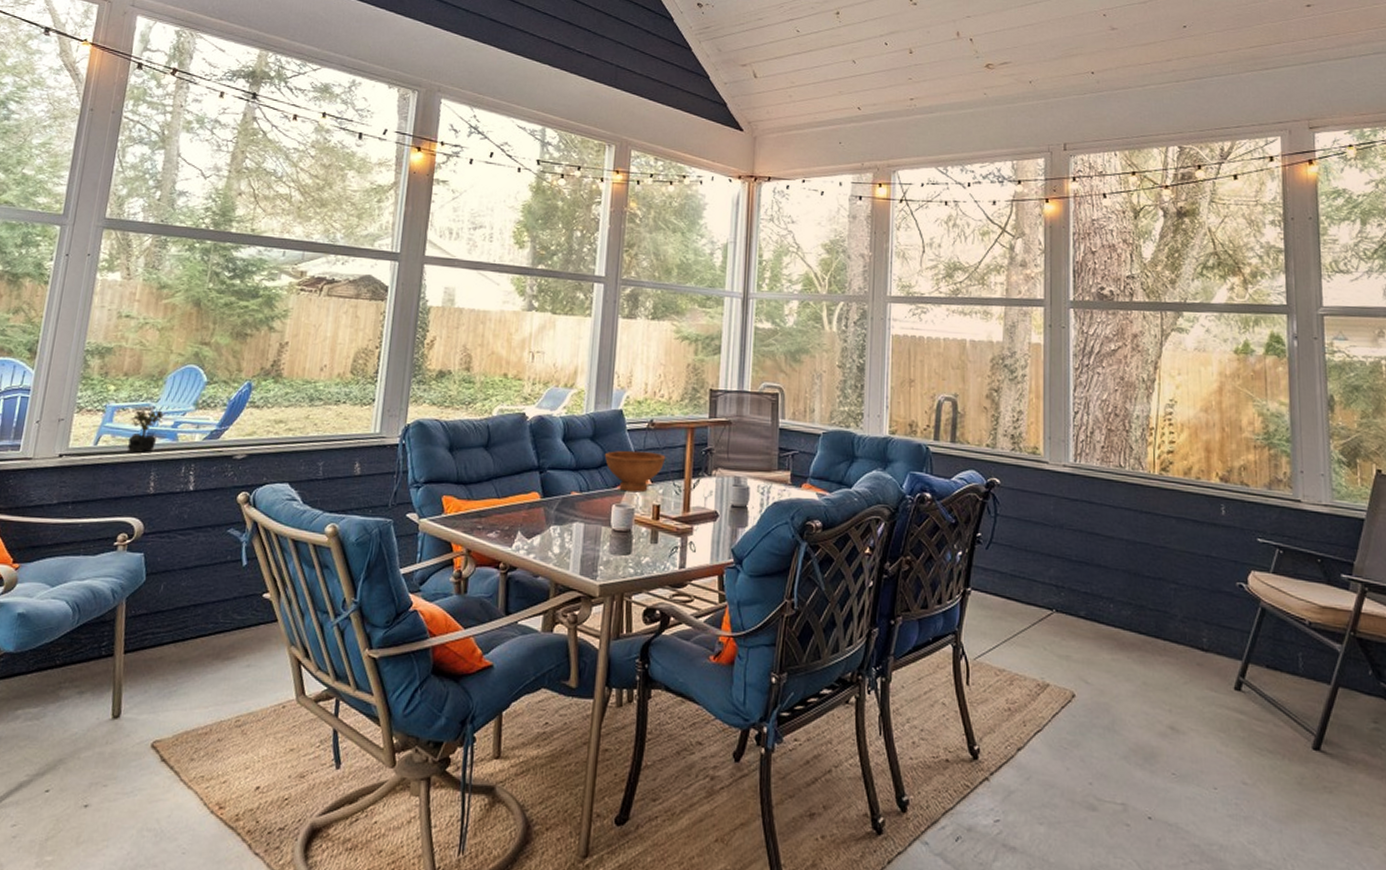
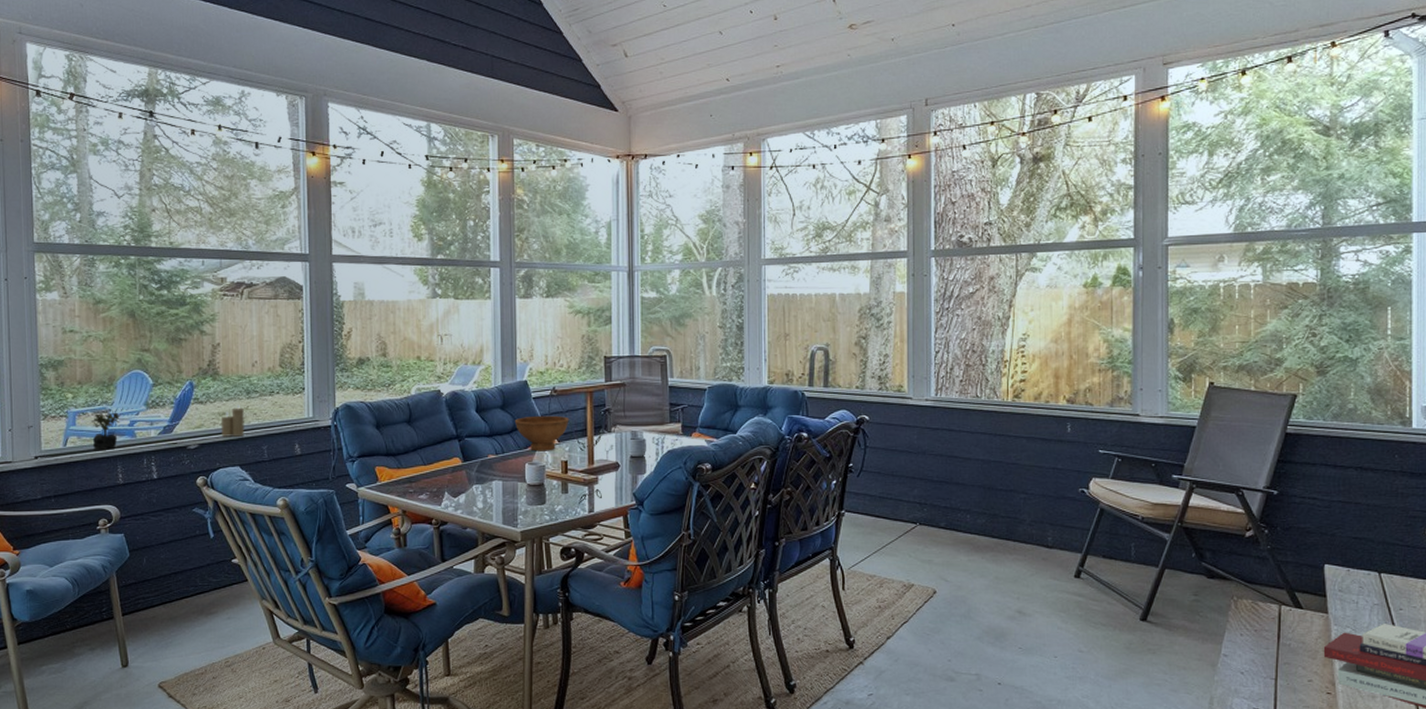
candle: none [273,411,304,449] -> present [220,404,245,437]

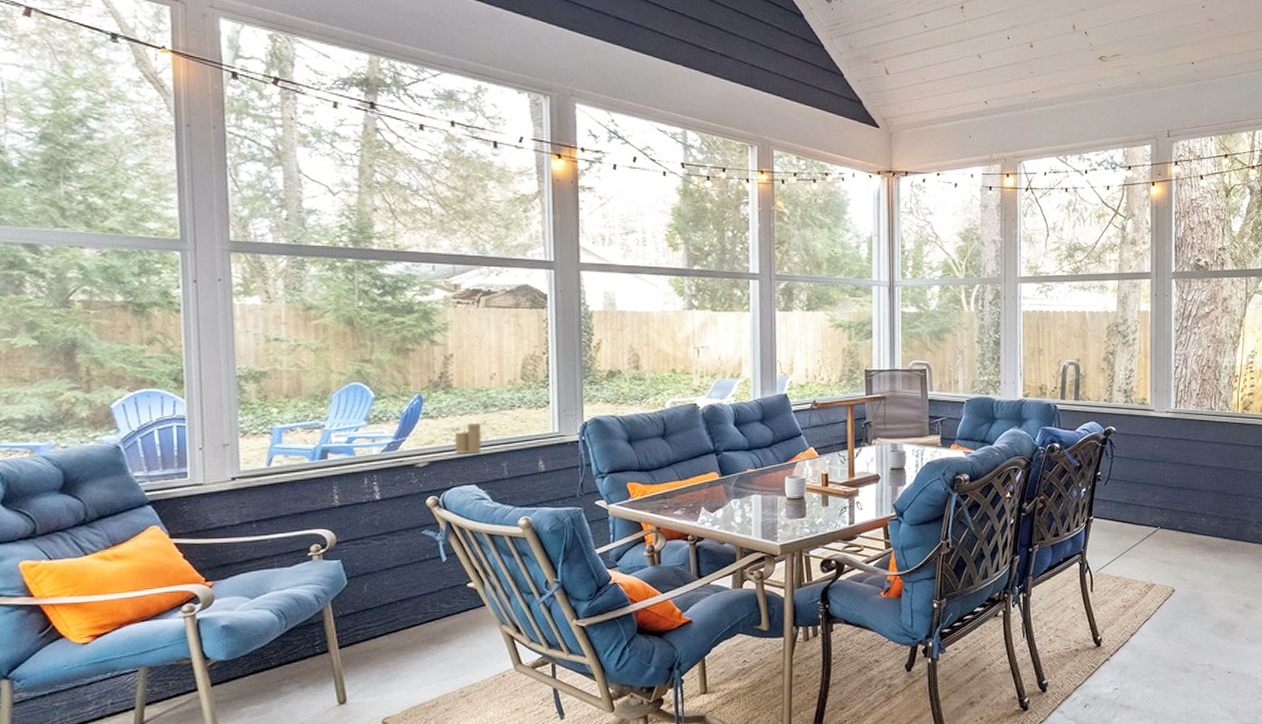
succulent plant: present [92,411,121,451] -> none [301,427,337,471]
bowl: present [514,415,569,452] -> none [774,428,830,465]

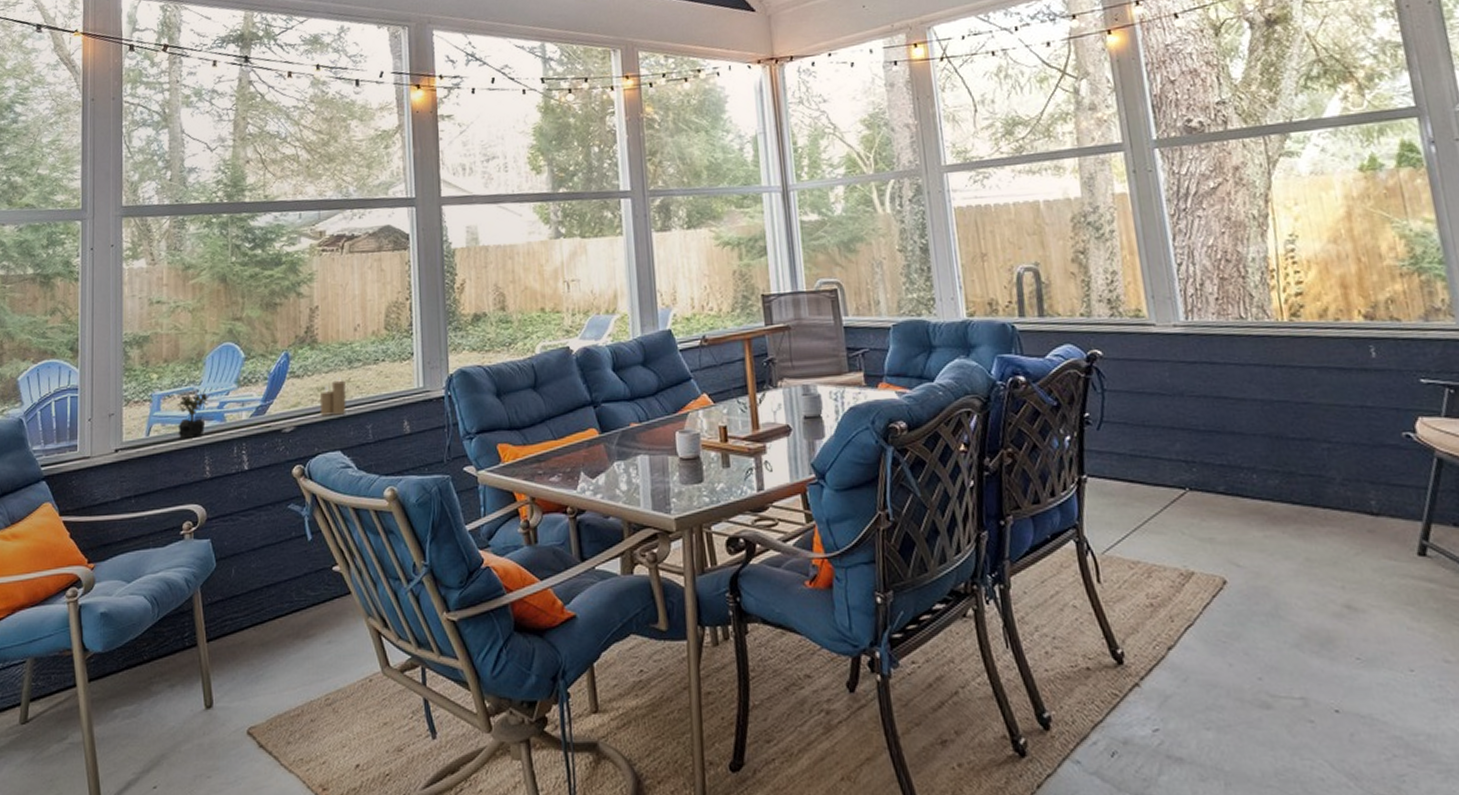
succulent plant: none [301,427,337,471] -> present [177,391,210,440]

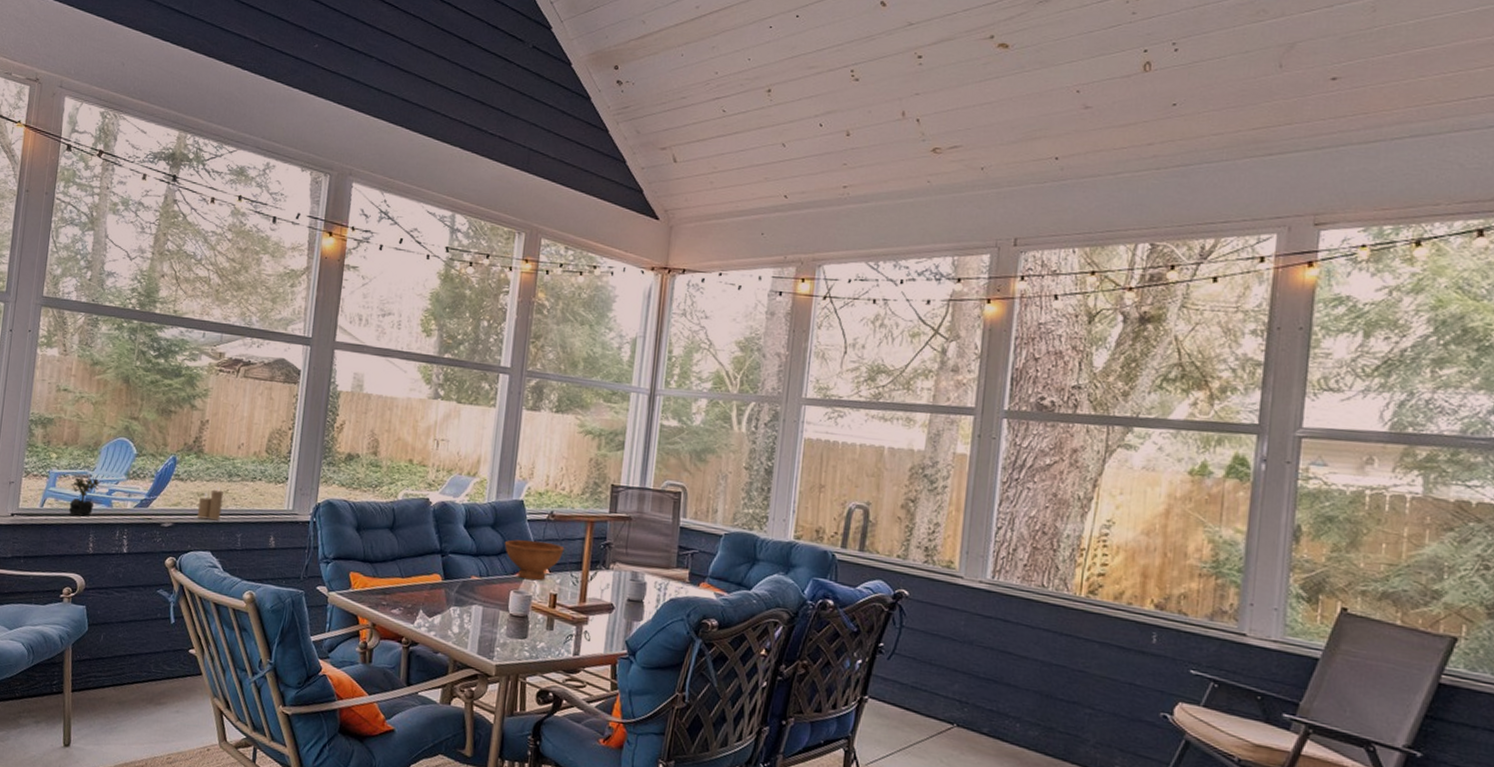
bowl: none [659,370,725,416] -> present [504,539,565,581]

